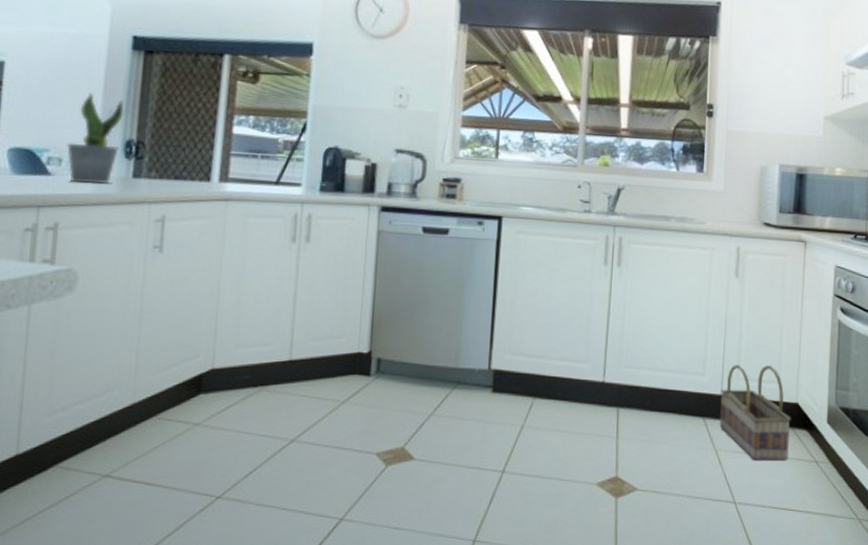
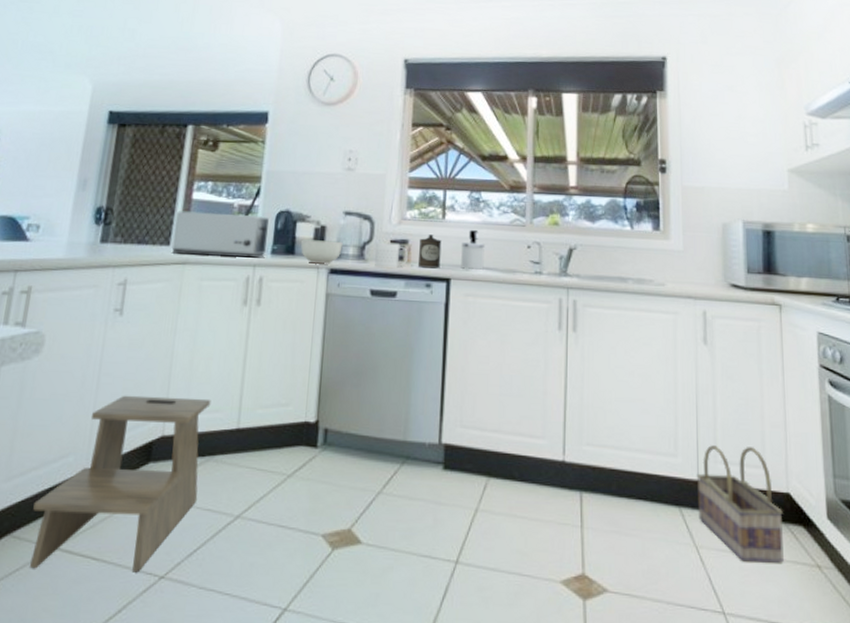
potted plant: present [67,92,124,185] -> none [44,163,97,250]
step stool: none [79,330,262,496] -> present [30,395,211,573]
toaster: none [212,145,316,195] -> present [171,211,269,258]
bowl: none [350,177,394,202] -> present [300,239,343,264]
mug: none [426,180,460,207] -> present [374,242,408,269]
canister: none [470,173,494,207] -> present [417,234,442,269]
soap dispenser: none [513,169,538,208] -> present [460,229,486,270]

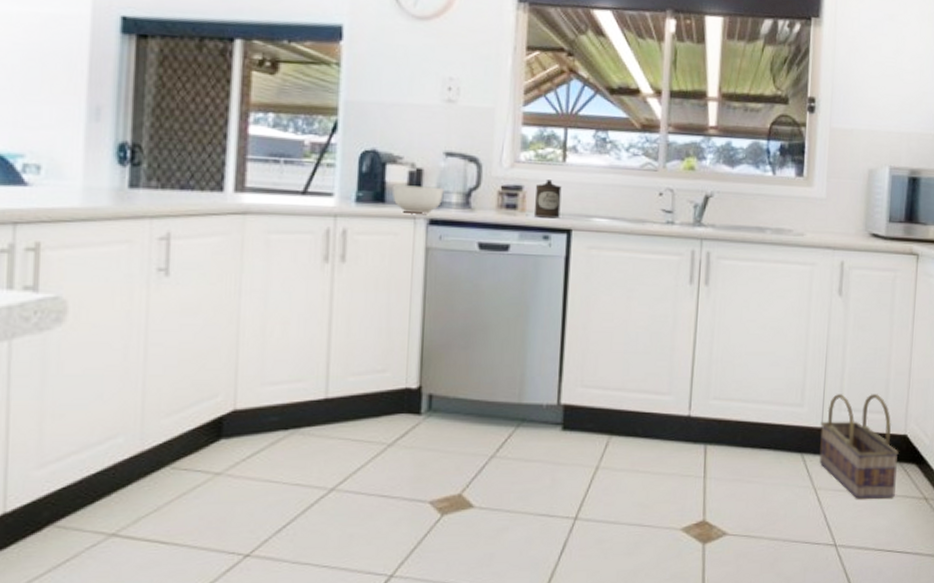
step stool: present [30,395,211,573] -> none [79,367,292,558]
toaster: present [171,211,269,258] -> none [226,149,350,207]
mug: present [374,242,408,269] -> none [482,188,522,219]
soap dispenser: present [460,229,486,270] -> none [583,174,612,220]

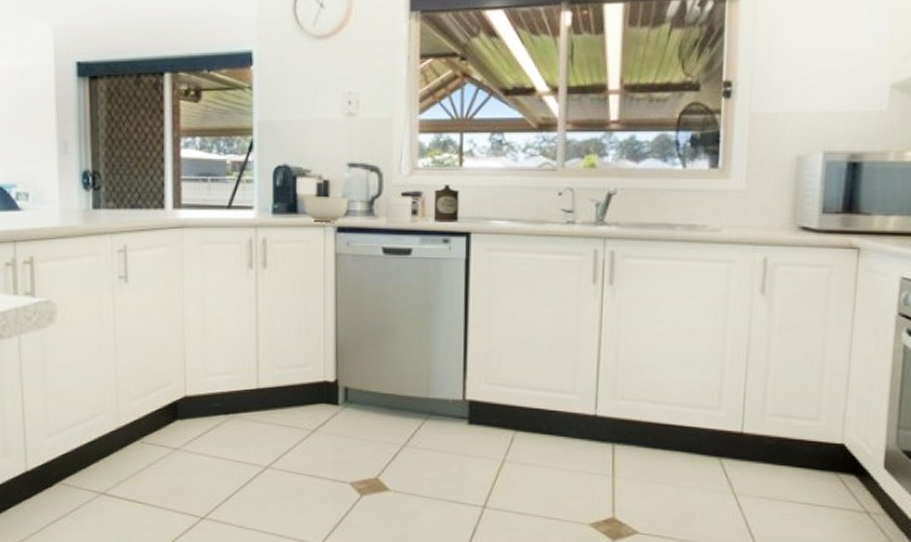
mug: none [482,188,522,219] -> present [384,196,422,224]
basket: present [819,394,899,499] -> none [739,398,834,509]

